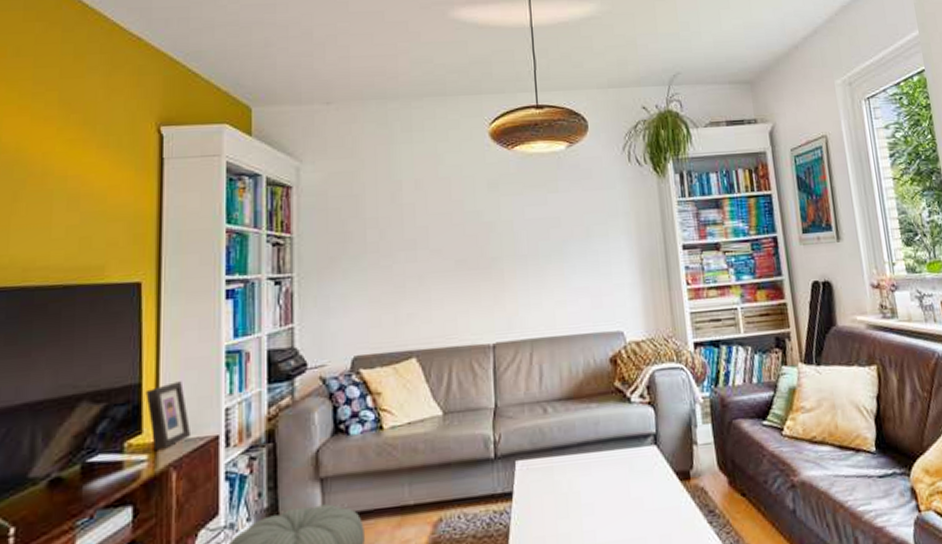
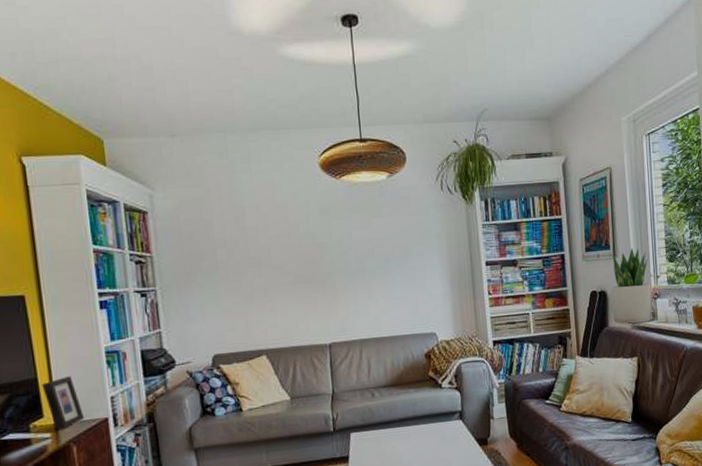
planter: none [836,229,890,323] -> present [611,248,652,324]

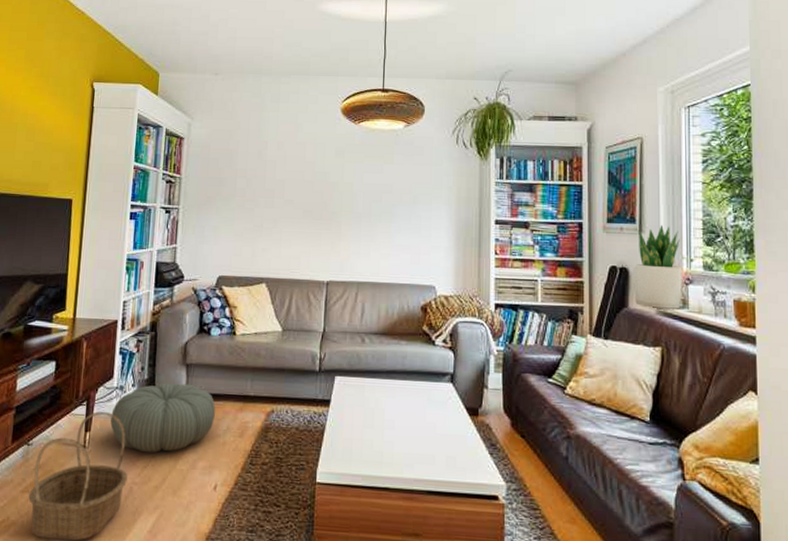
picture frame: present [42,376,85,431] -> none [70,276,99,325]

